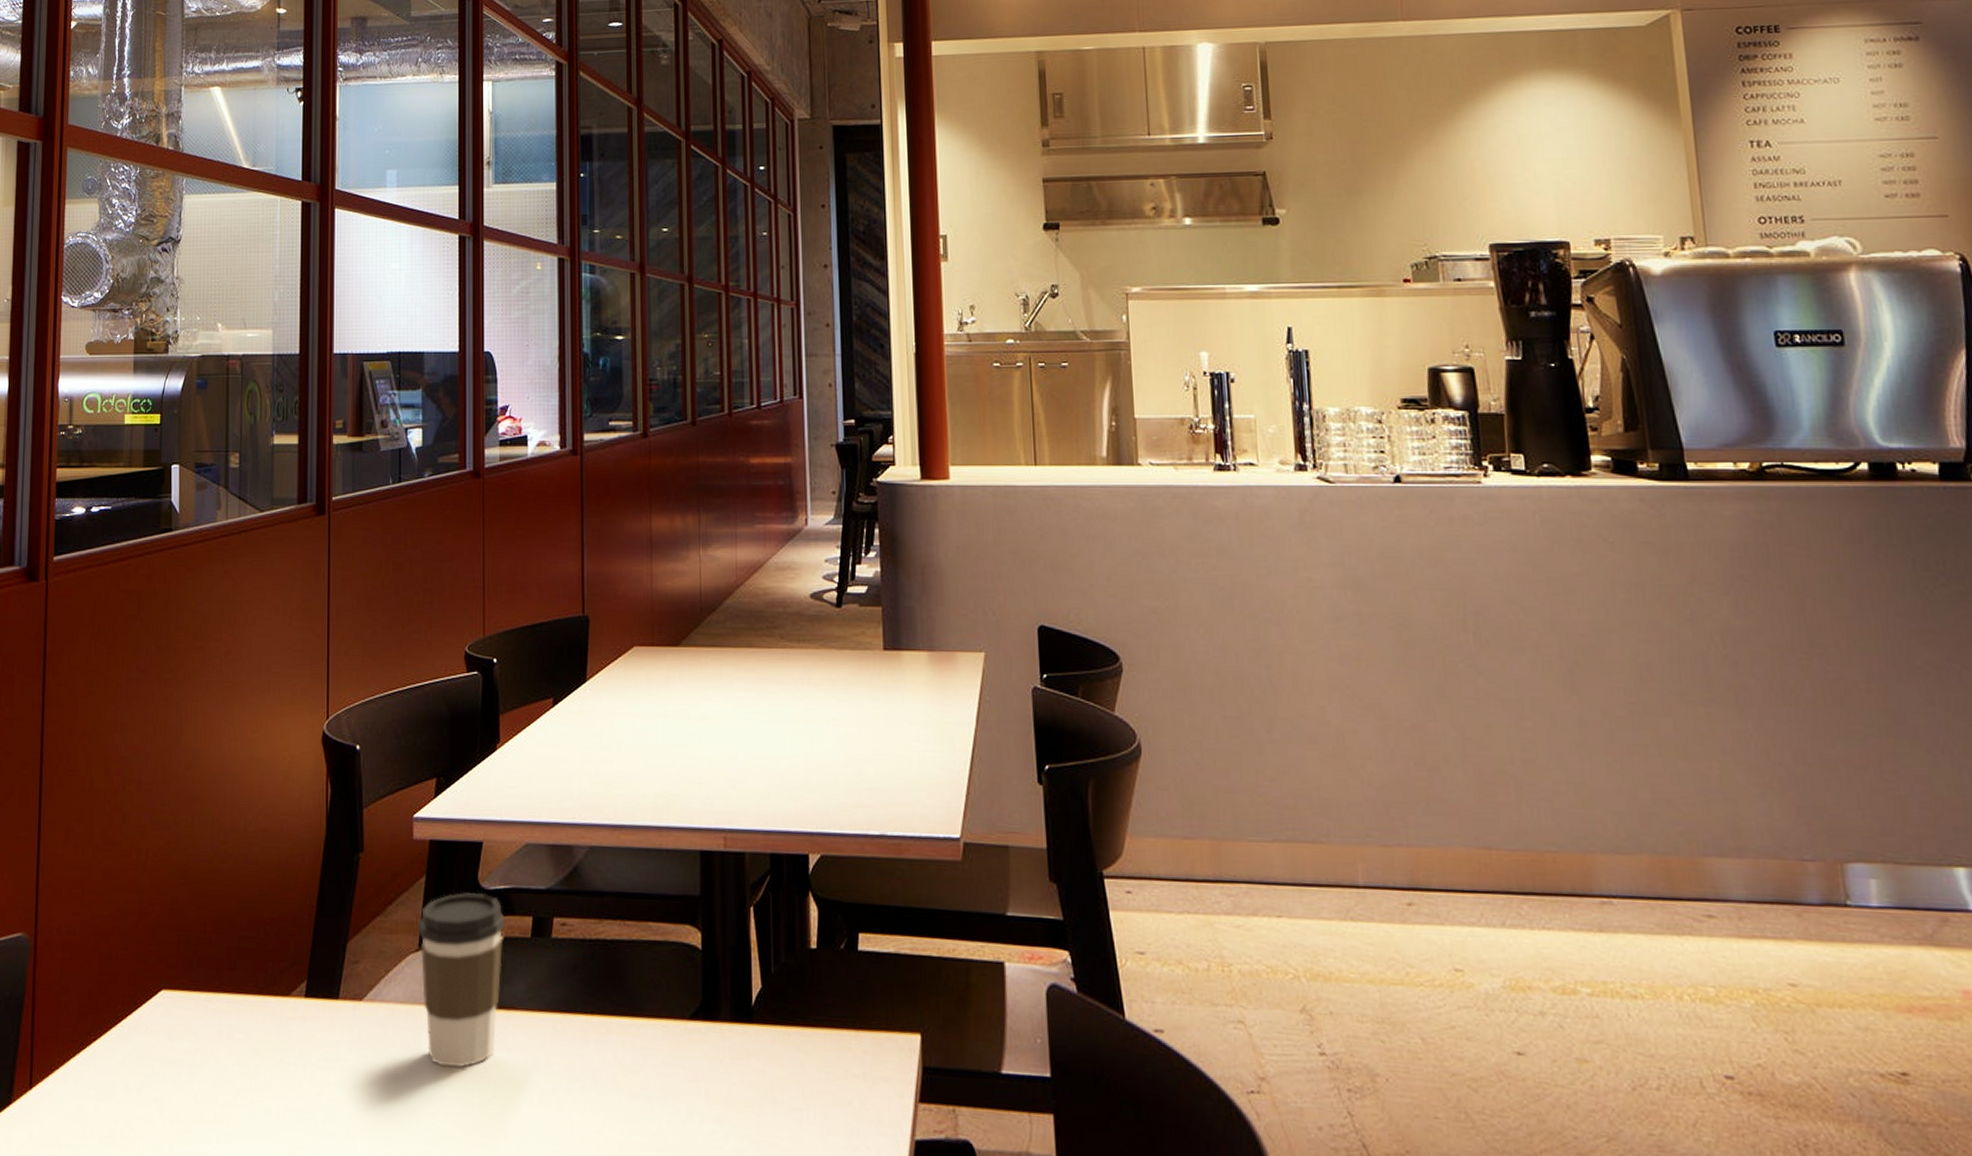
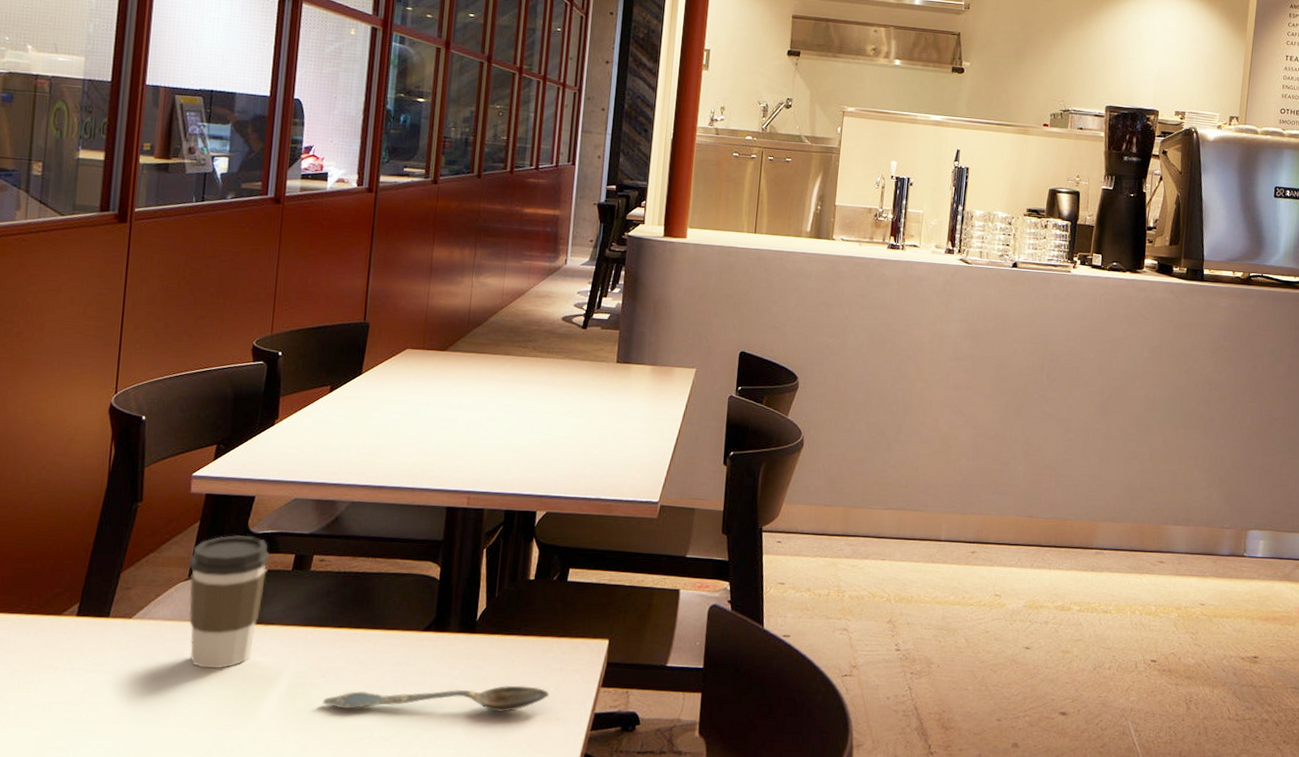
spoon: none [580,1097,854,1137] -> present [322,685,550,713]

